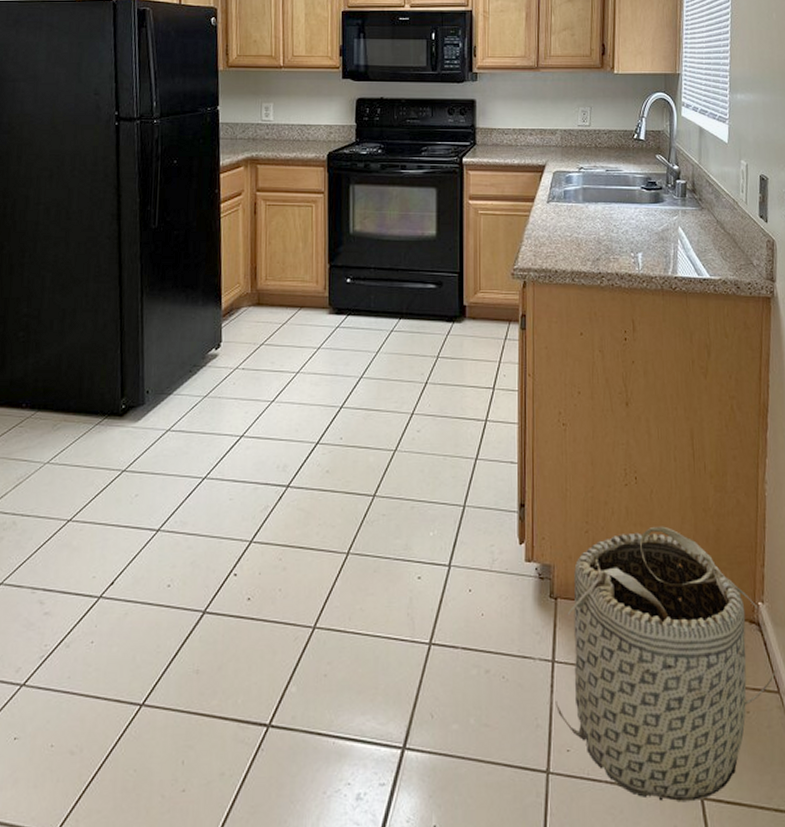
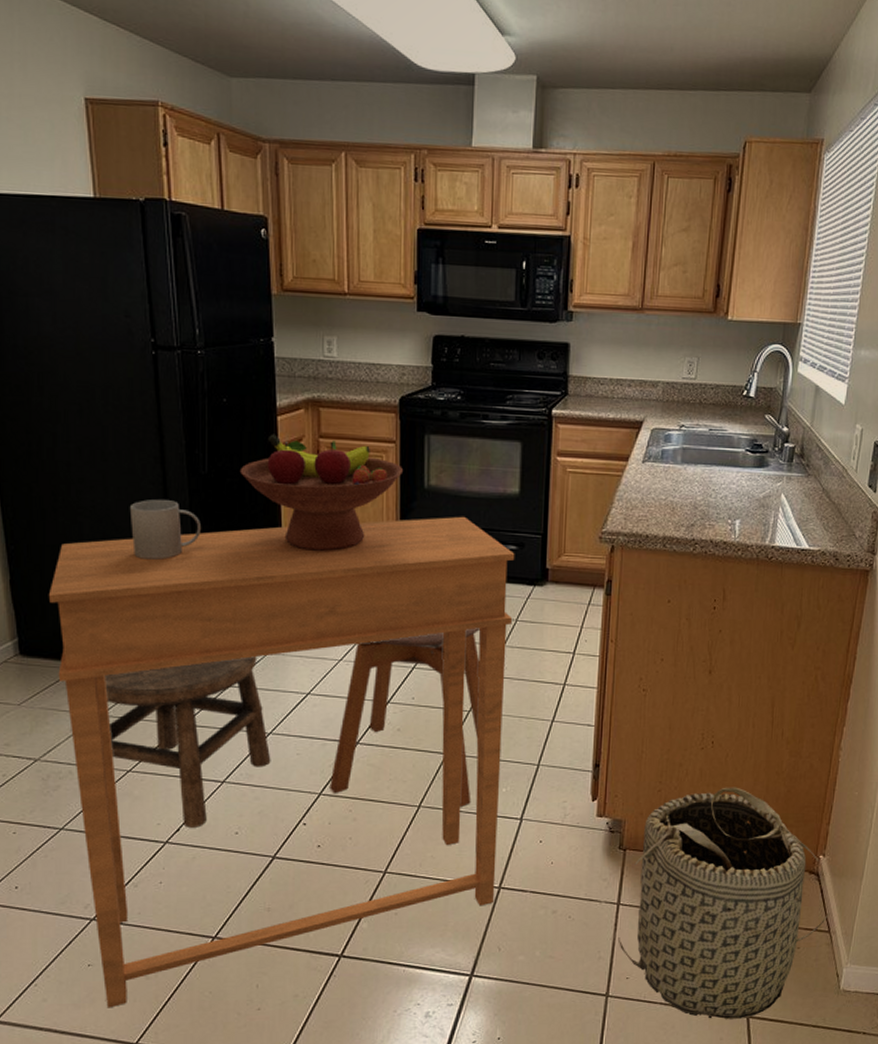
side table: none [9,258,434,790] -> present [49,516,515,1008]
stool: none [53,400,205,581] -> present [105,656,271,828]
mug: none [87,253,150,308] -> present [129,500,202,560]
fruit bowl: none [185,190,330,295] -> present [239,434,402,551]
stool: none [260,365,405,553] -> present [330,628,480,807]

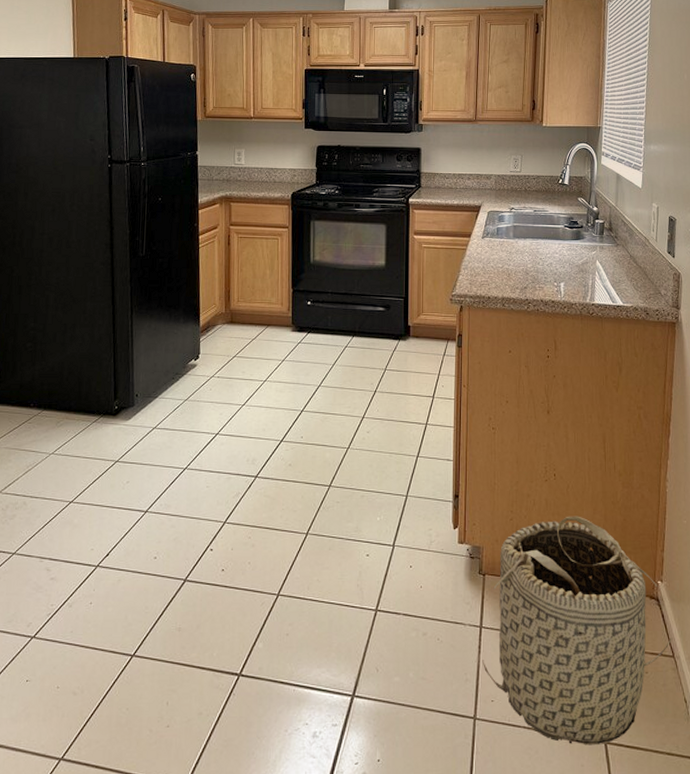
side table: present [49,516,515,1008] -> none [19,284,383,723]
stool: present [105,656,271,828] -> none [57,403,186,553]
mug: present [129,500,202,560] -> none [84,277,139,324]
fruit bowl: present [239,434,402,551] -> none [169,224,294,315]
stool: present [330,628,480,807] -> none [233,376,357,534]

